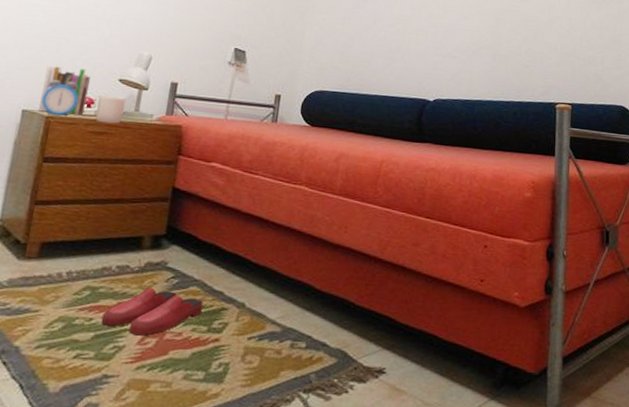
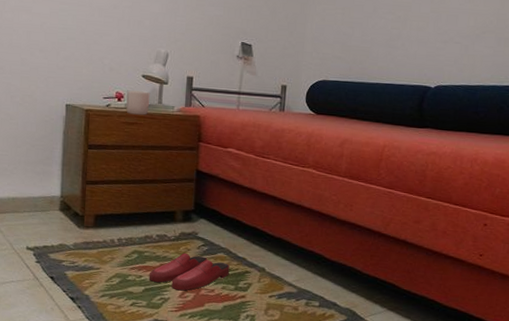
books: present [38,65,92,116] -> none [78,65,119,108]
alarm clock: present [41,79,79,117] -> none [81,77,110,110]

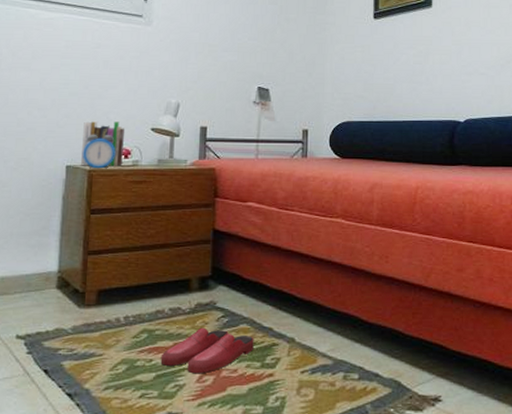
books: none [78,65,119,108] -> present [80,121,126,167]
alarm clock: none [81,77,110,110] -> present [83,134,116,169]
mug: present [126,90,151,115] -> none [133,145,161,172]

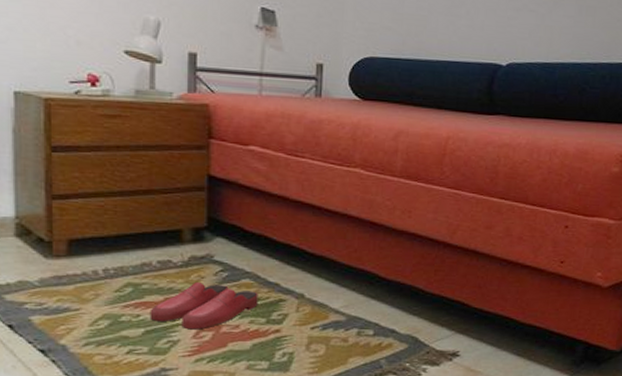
books: present [80,121,126,167] -> none [32,36,90,96]
alarm clock: present [83,134,116,169] -> none [35,53,79,98]

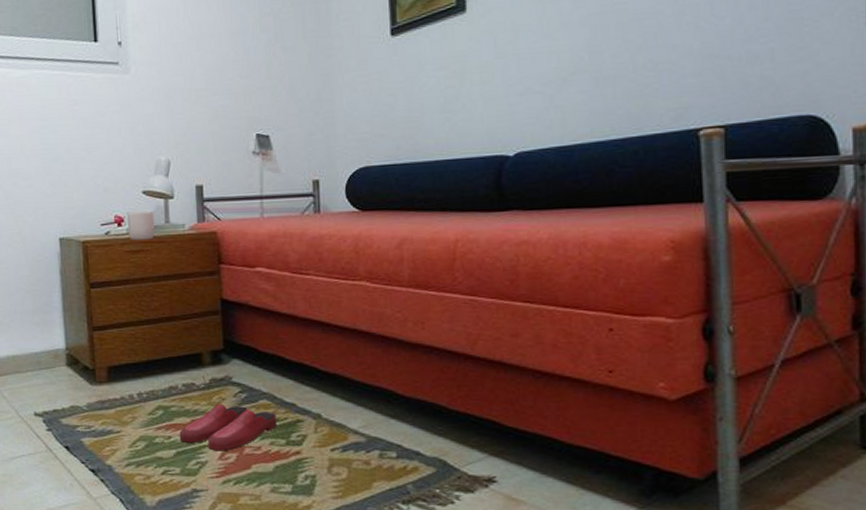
mug: none [104,71,138,105] -> present [127,210,156,240]

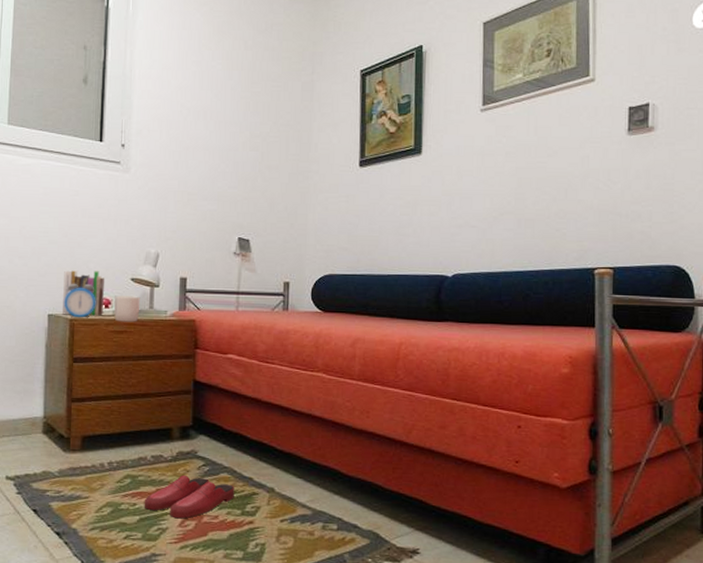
books: none [71,186,117,238] -> present [61,270,105,316]
alarm clock: none [74,202,108,240] -> present [64,283,96,318]

